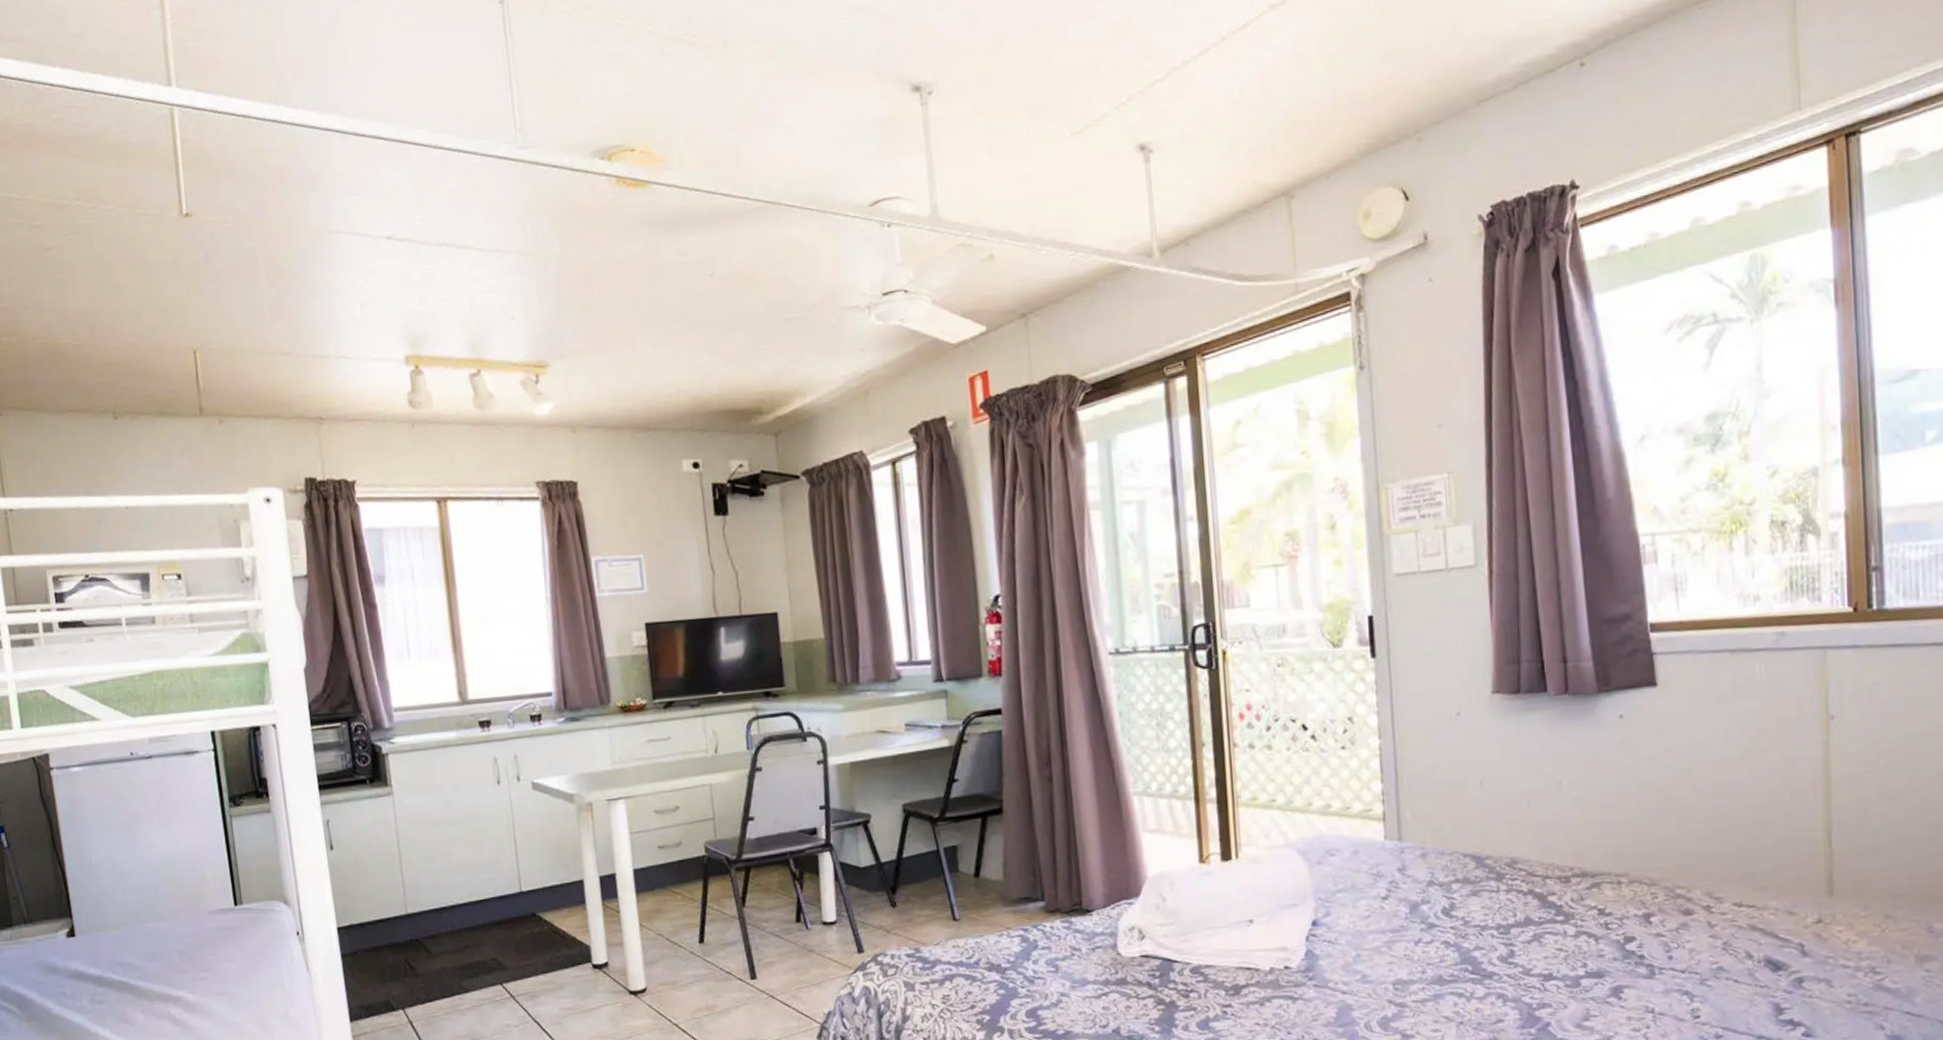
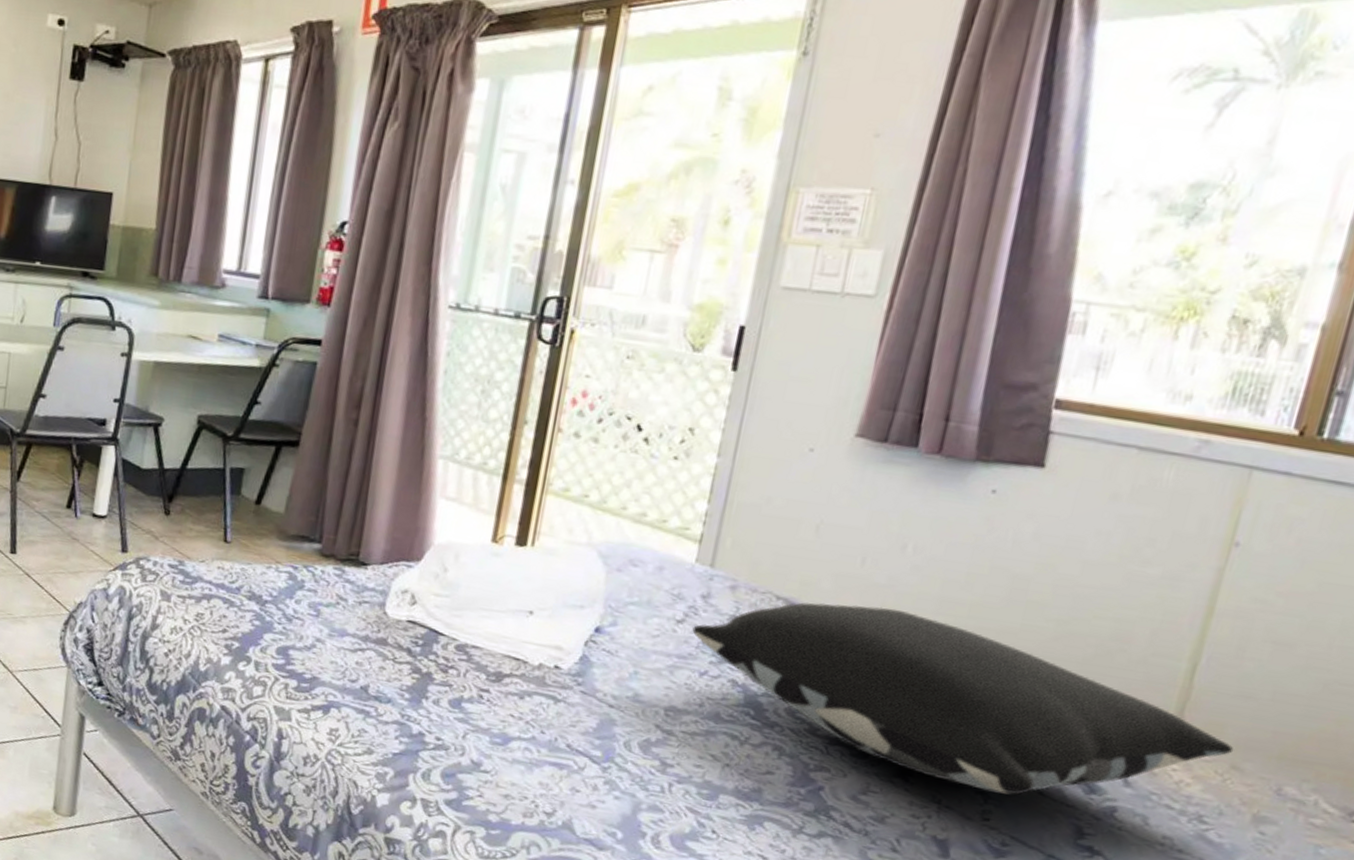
pillow: none [1398,842,1883,991] -> present [692,602,1234,795]

